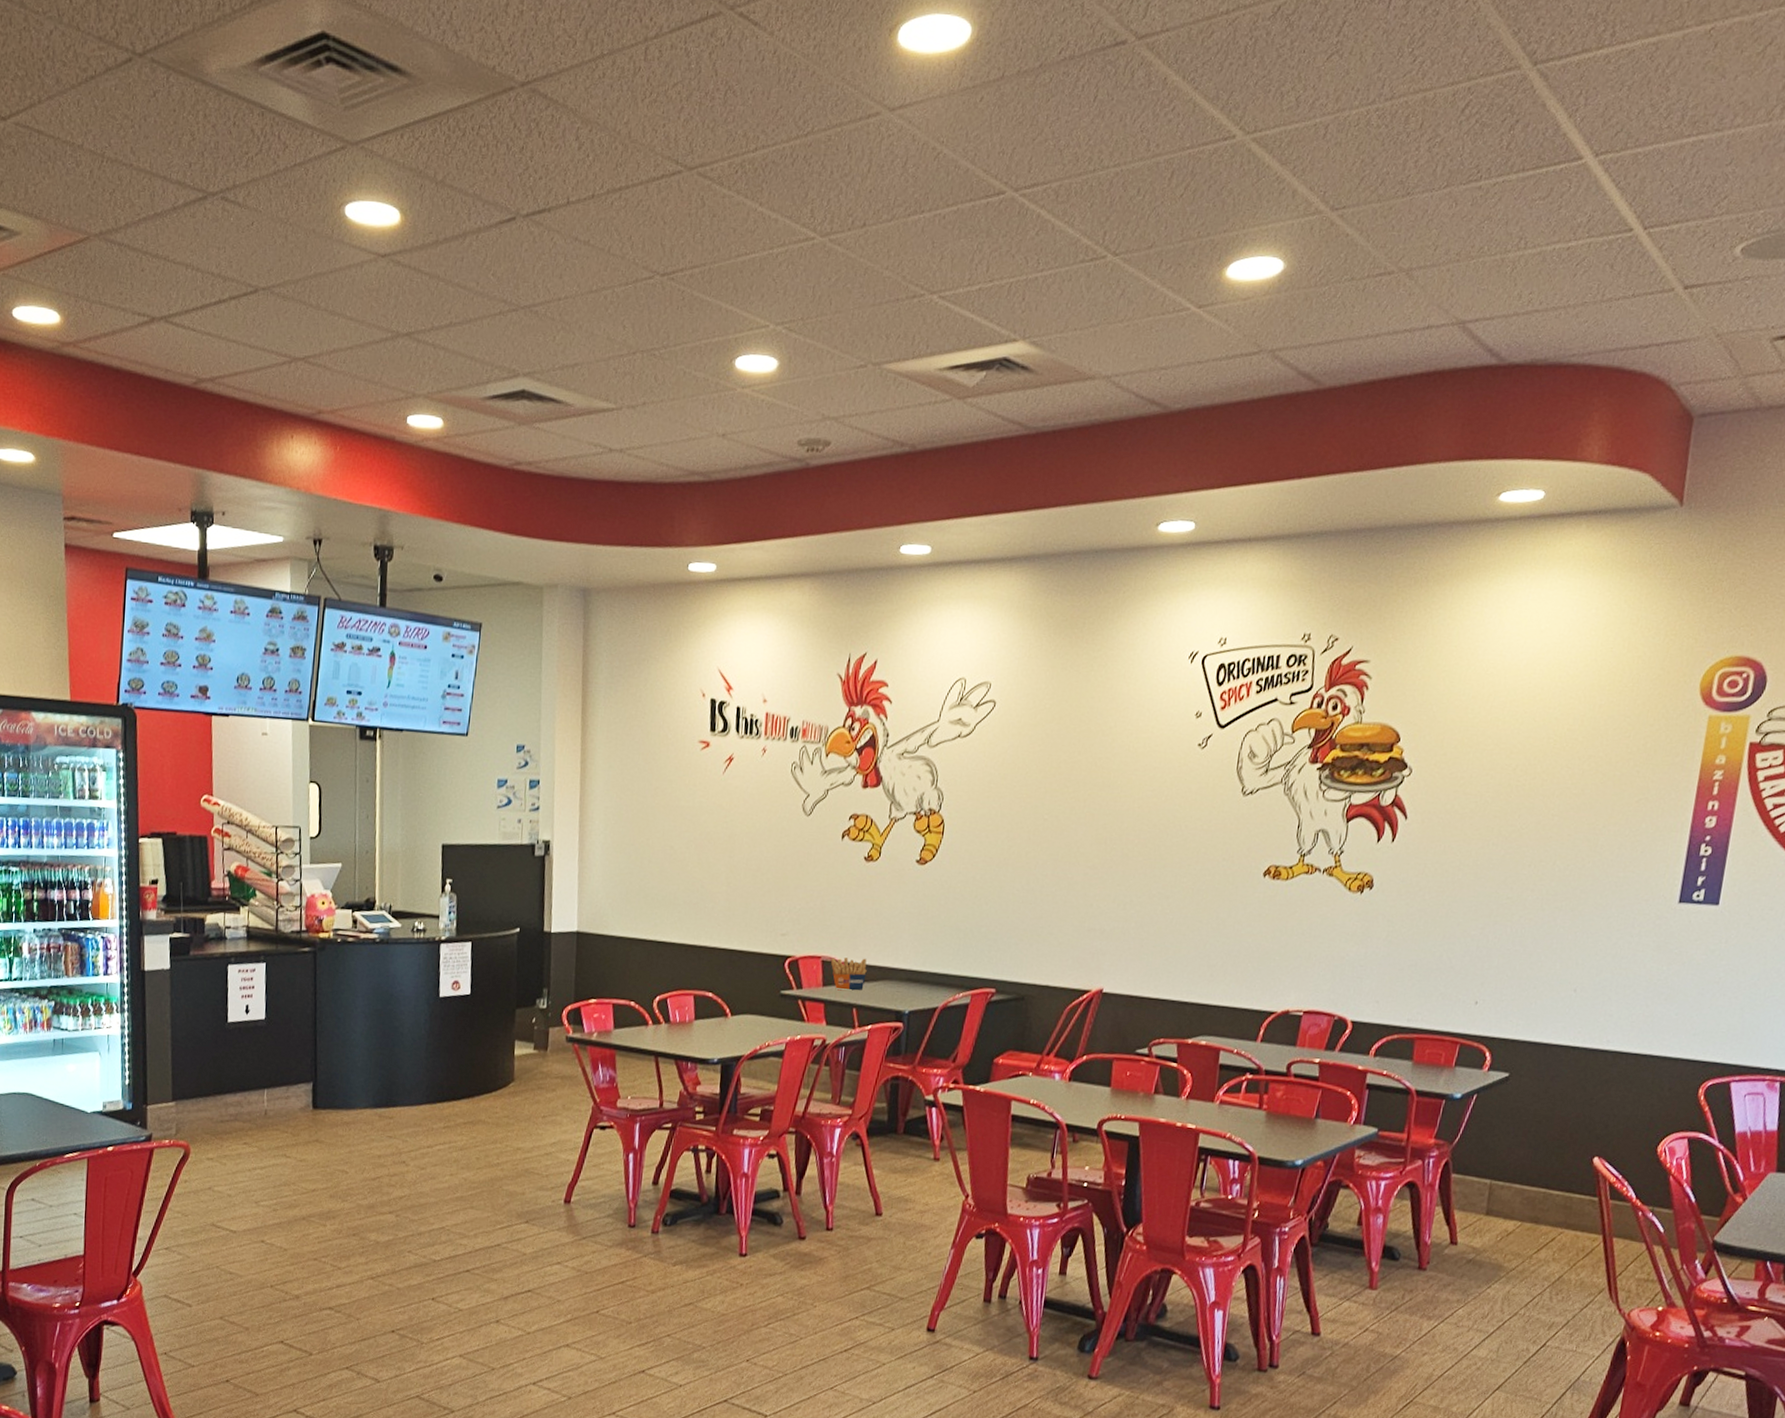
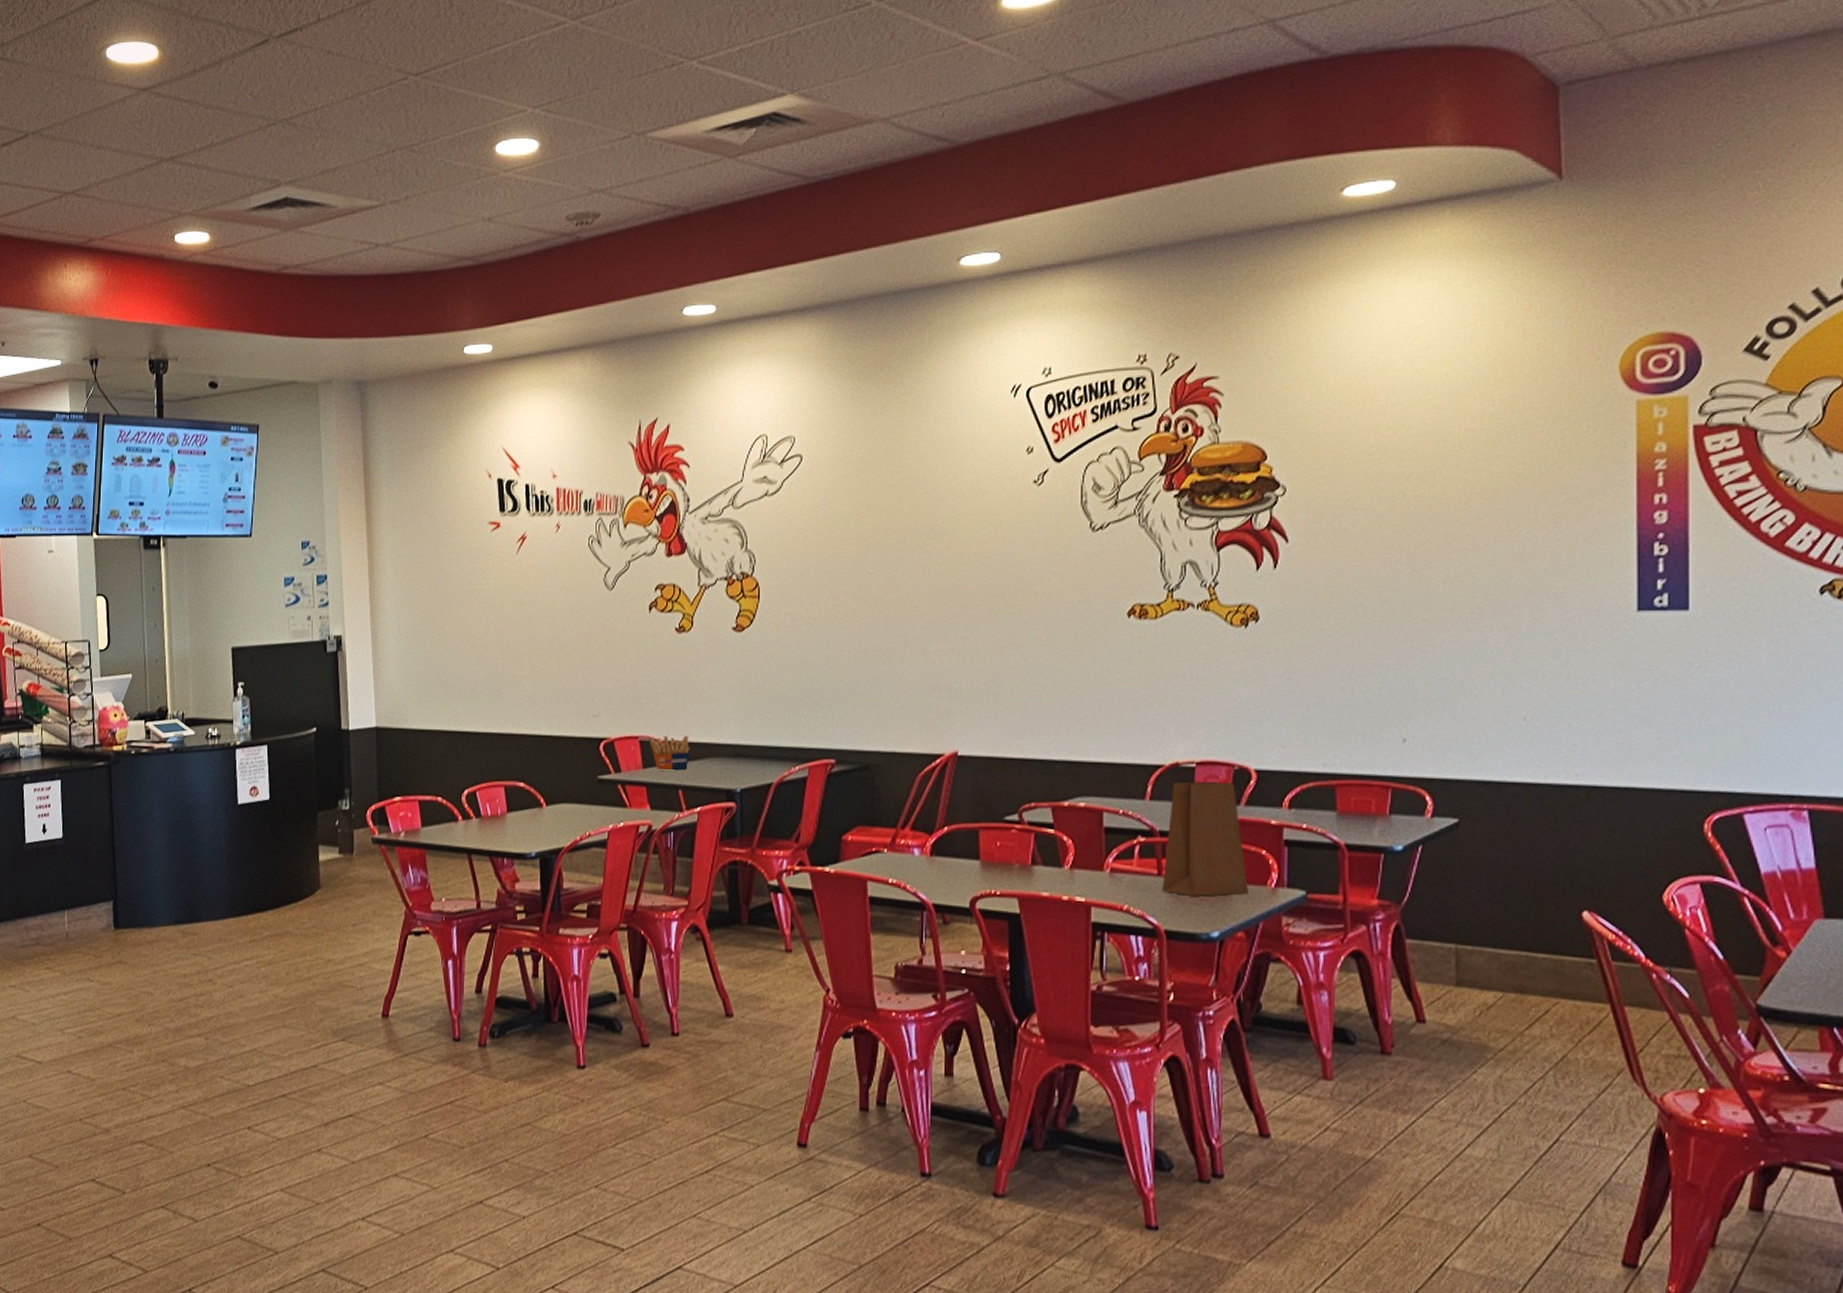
paper bag: none [1260,1027,1333,1129] -> present [1161,781,1248,897]

